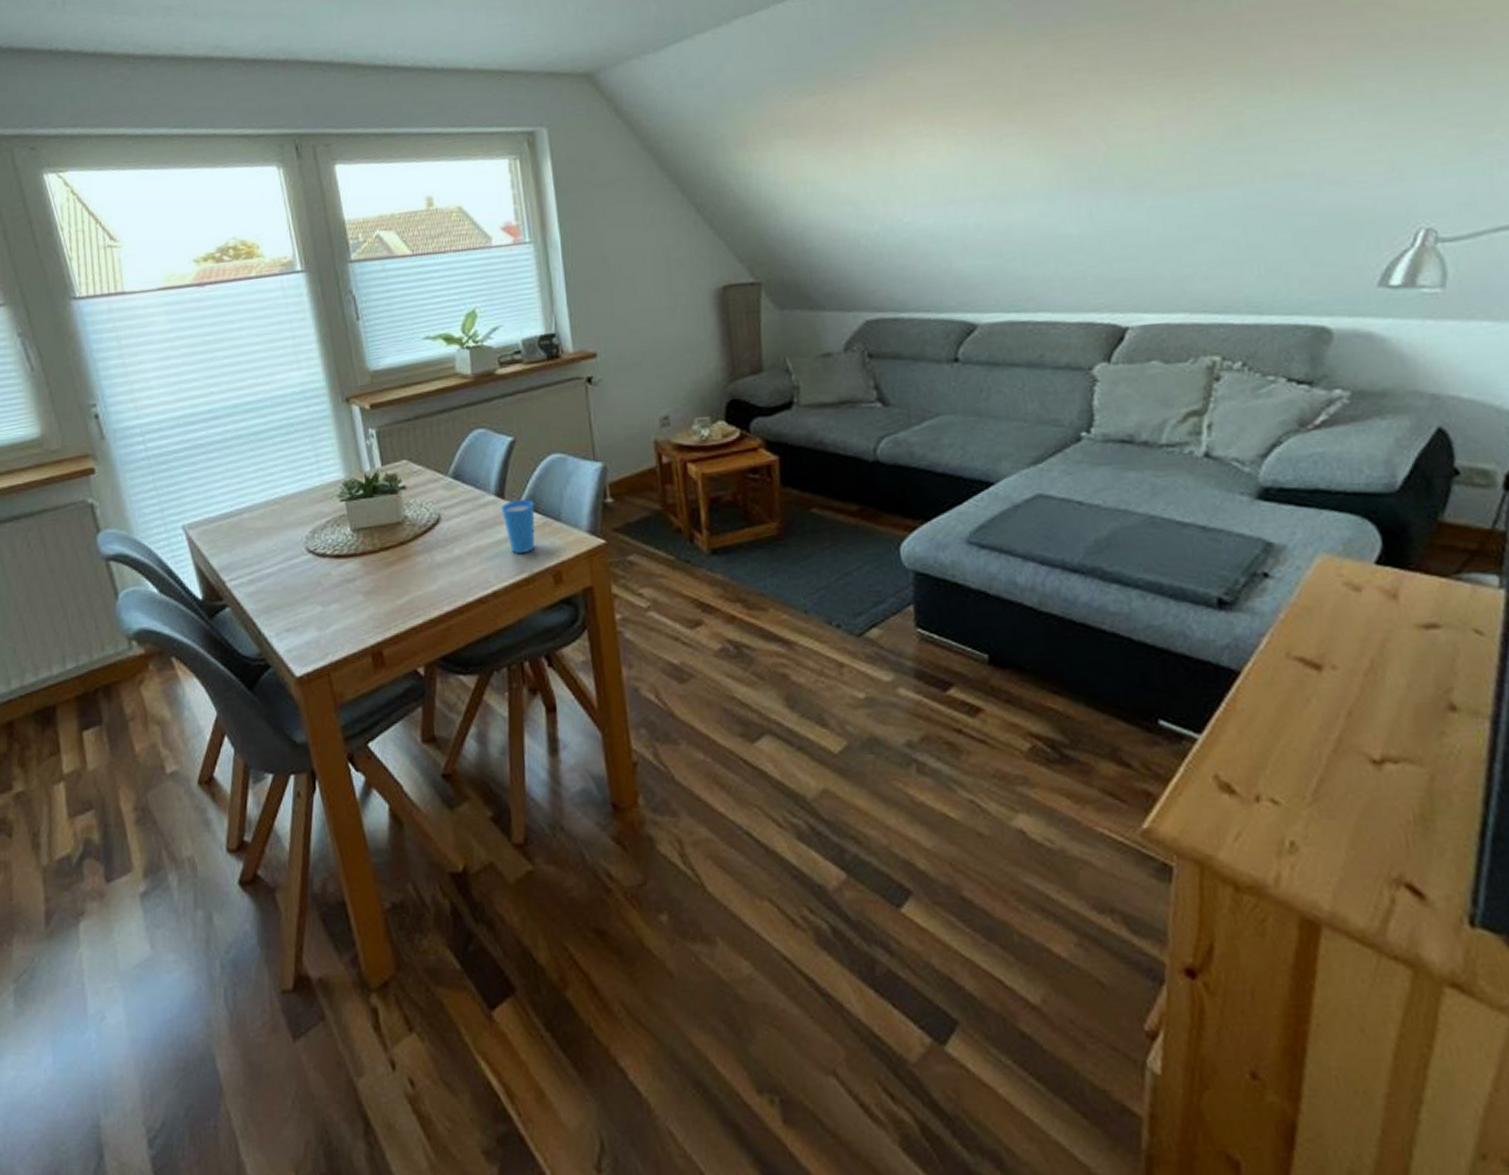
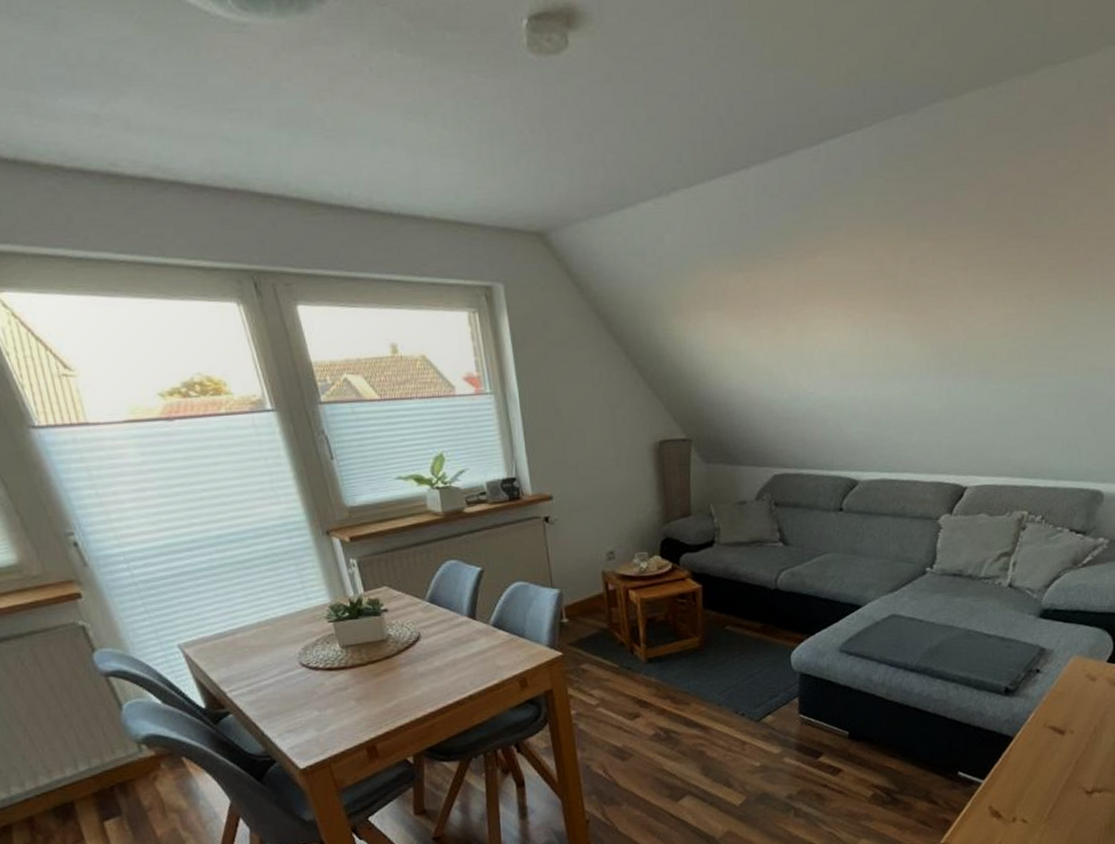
cup: present [501,499,536,553] -> none [474,620,504,664]

